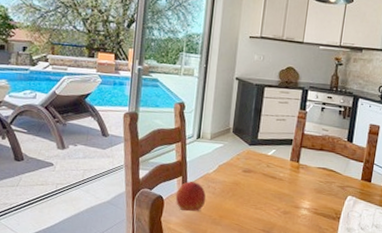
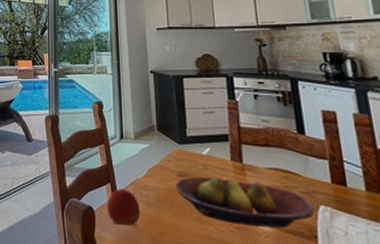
fruit bowl: none [239,172,344,212] -> present [175,176,315,229]

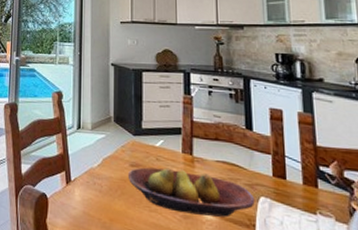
fruit: present [106,189,141,226] -> none [60,177,93,213]

